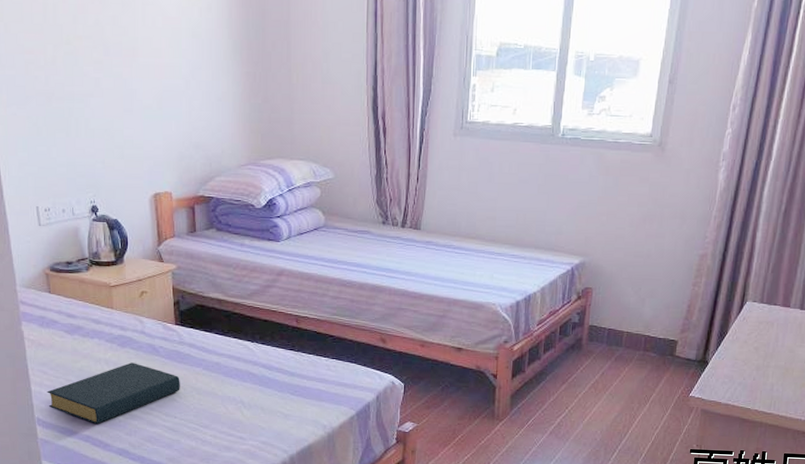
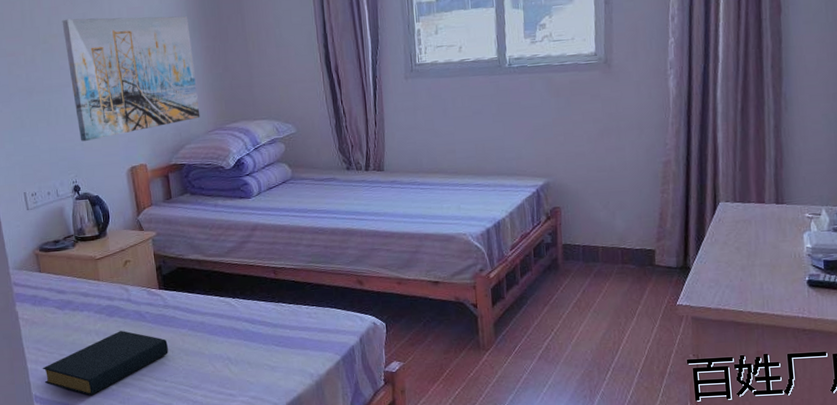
wall art: none [89,20,234,159] -> present [62,16,201,141]

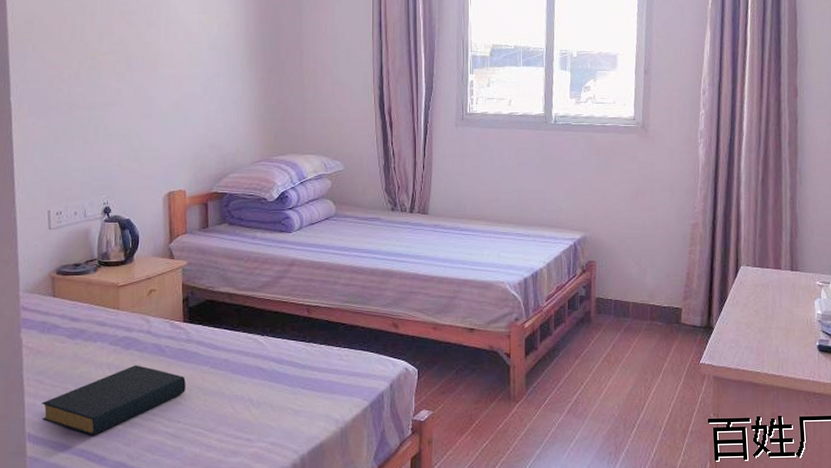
wall art: present [62,16,201,141] -> none [114,37,248,162]

